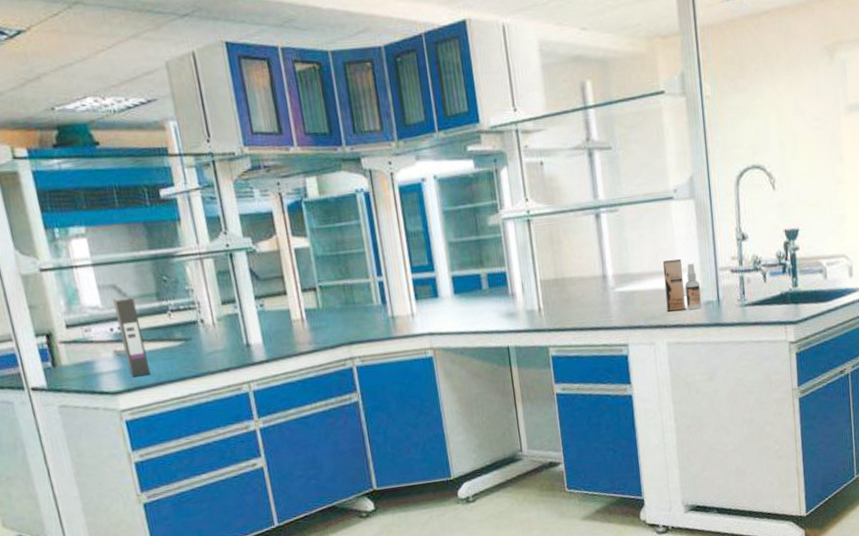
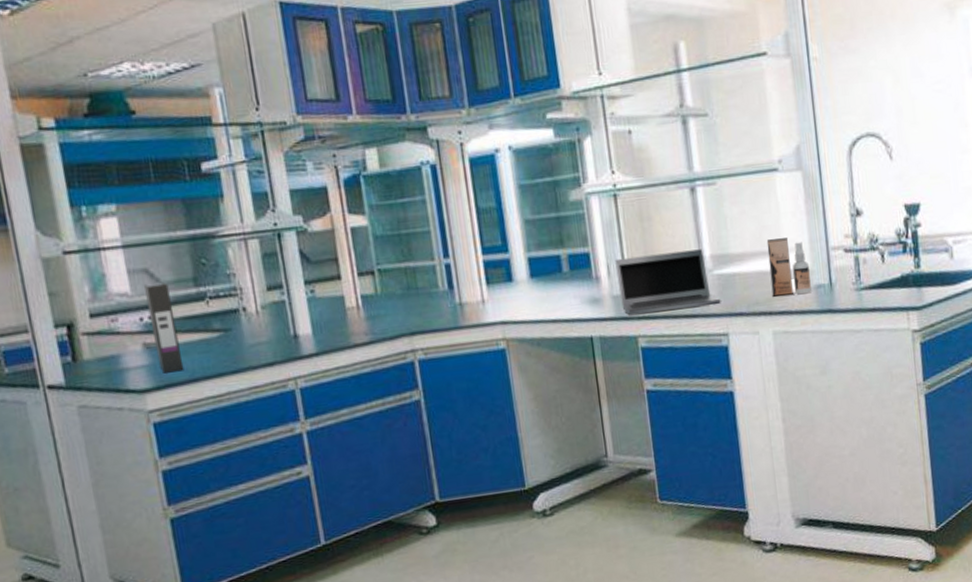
laptop: none [529,269,622,328] -> present [615,249,721,316]

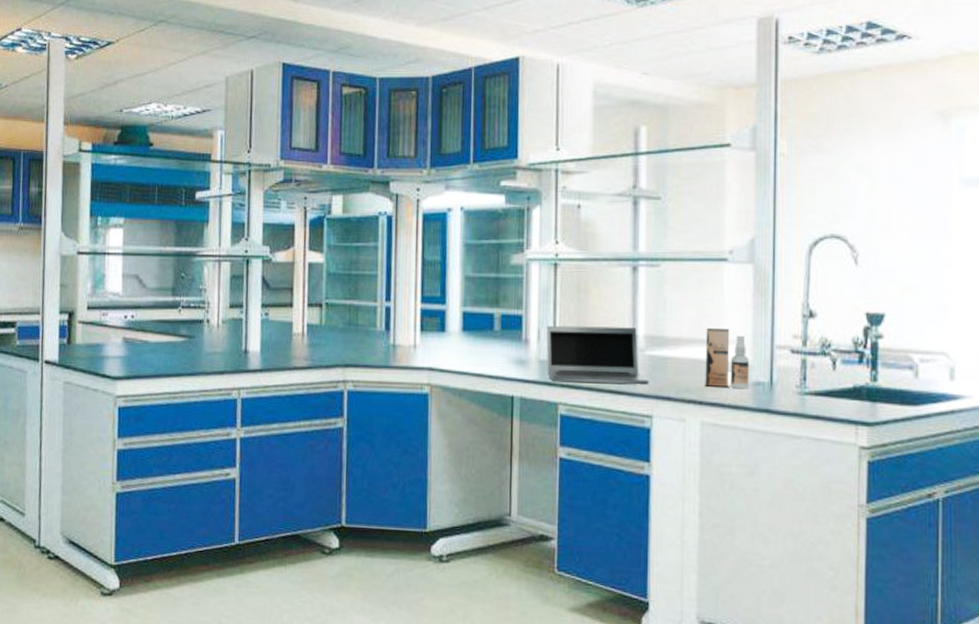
binder: present [144,282,184,374] -> none [132,288,152,366]

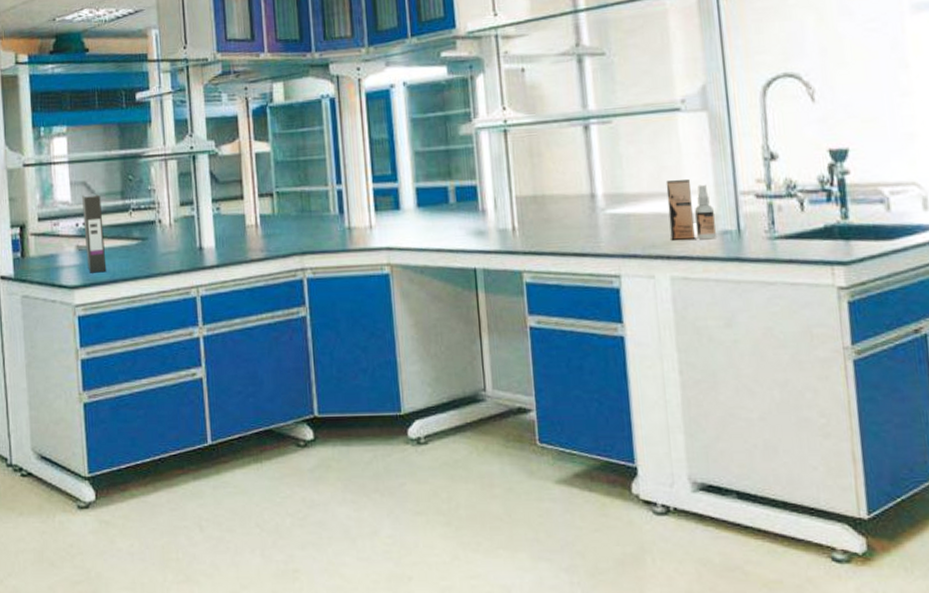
binder: none [132,288,152,366] -> present [82,194,107,273]
laptop: present [546,325,649,384] -> none [502,187,613,250]

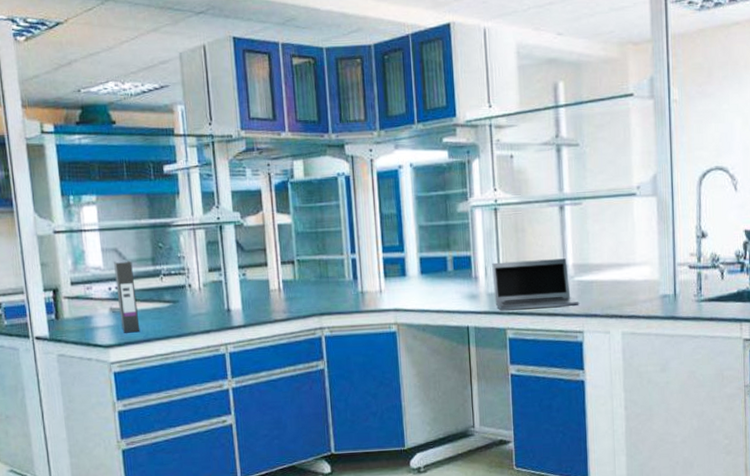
laptop: none [502,187,613,250] -> present [492,258,579,311]
spray bottle: present [665,180,716,241] -> none [622,253,658,303]

